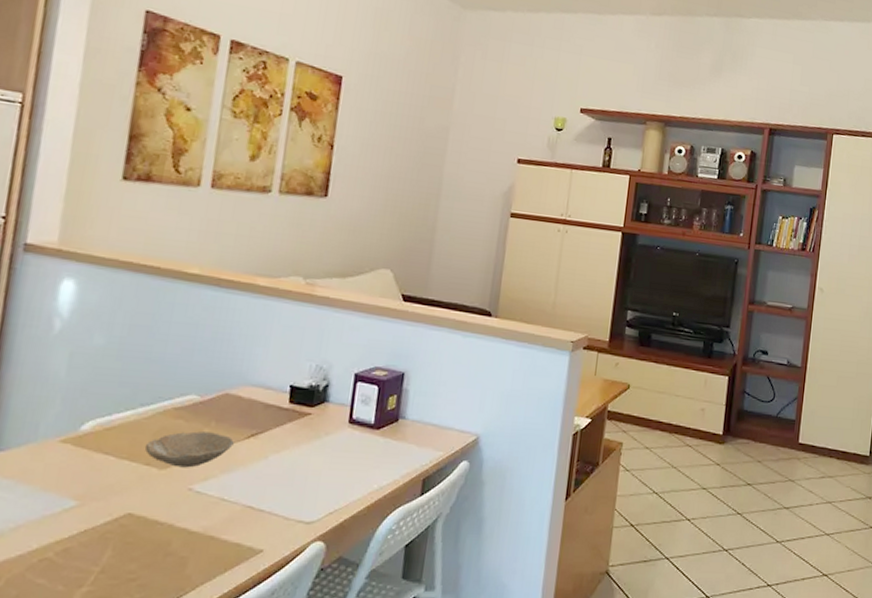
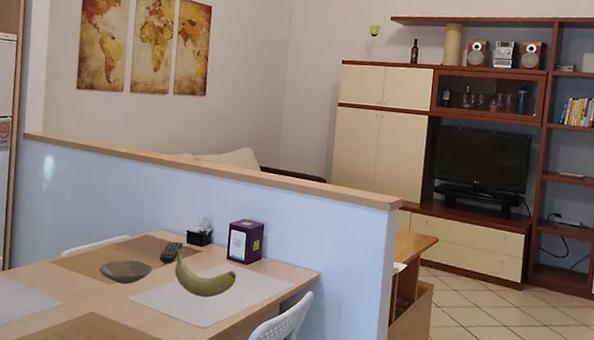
remote control: none [245,401,284,434] -> present [159,241,183,264]
banana: none [268,411,361,479] -> present [175,248,236,298]

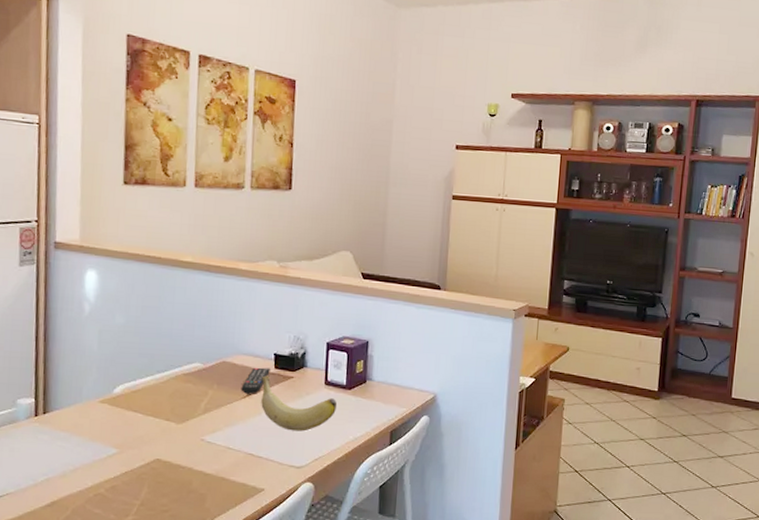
bowl: present [99,260,153,285] -> none [164,393,233,423]

